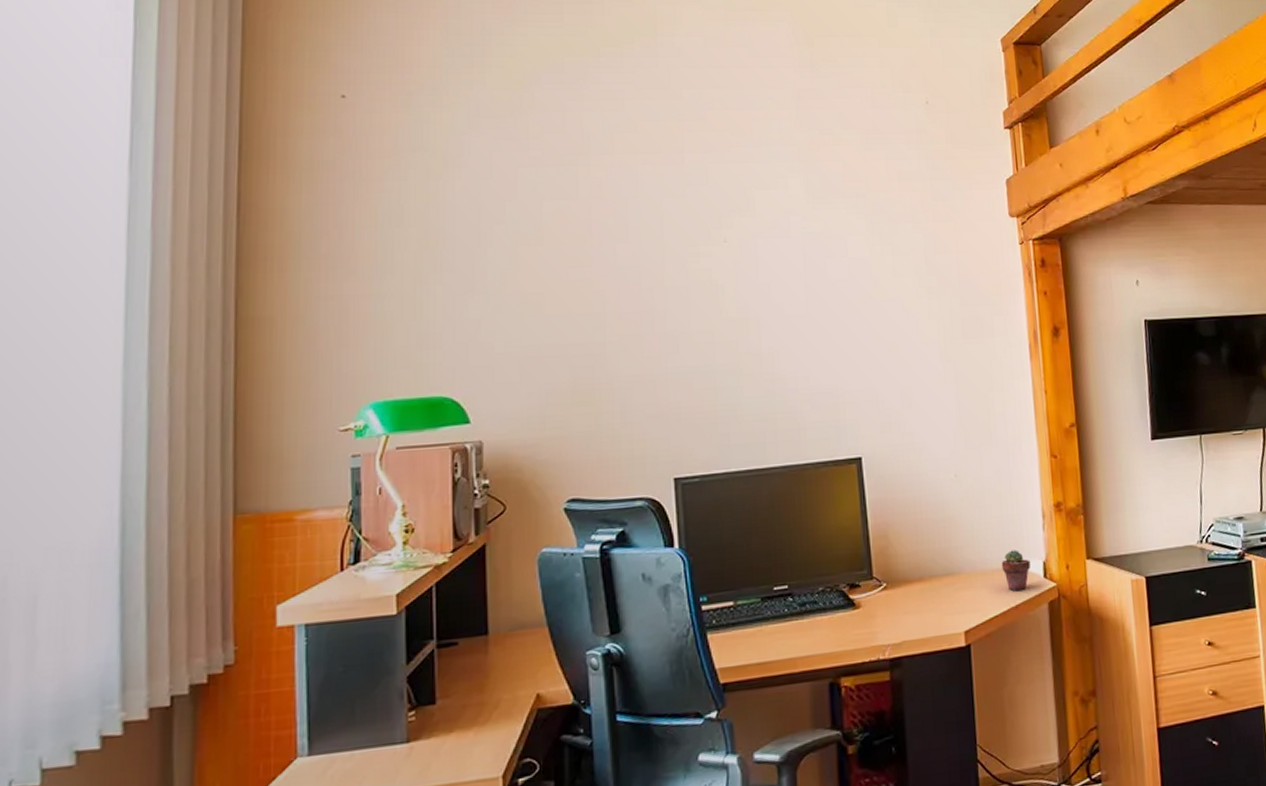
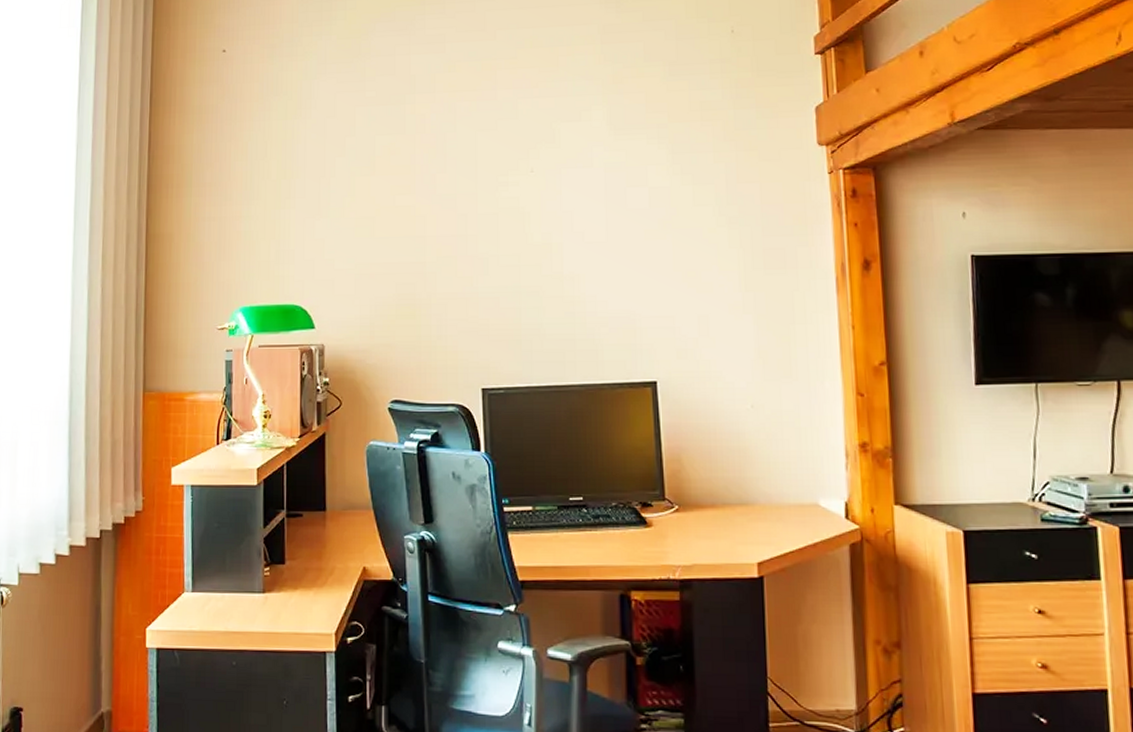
potted succulent: present [1001,550,1030,591] -> none [799,487,831,528]

